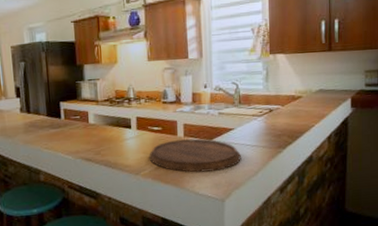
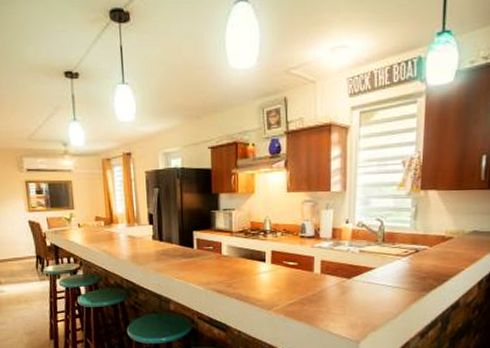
cutting board: present [149,138,241,173] -> none [282,276,381,311]

